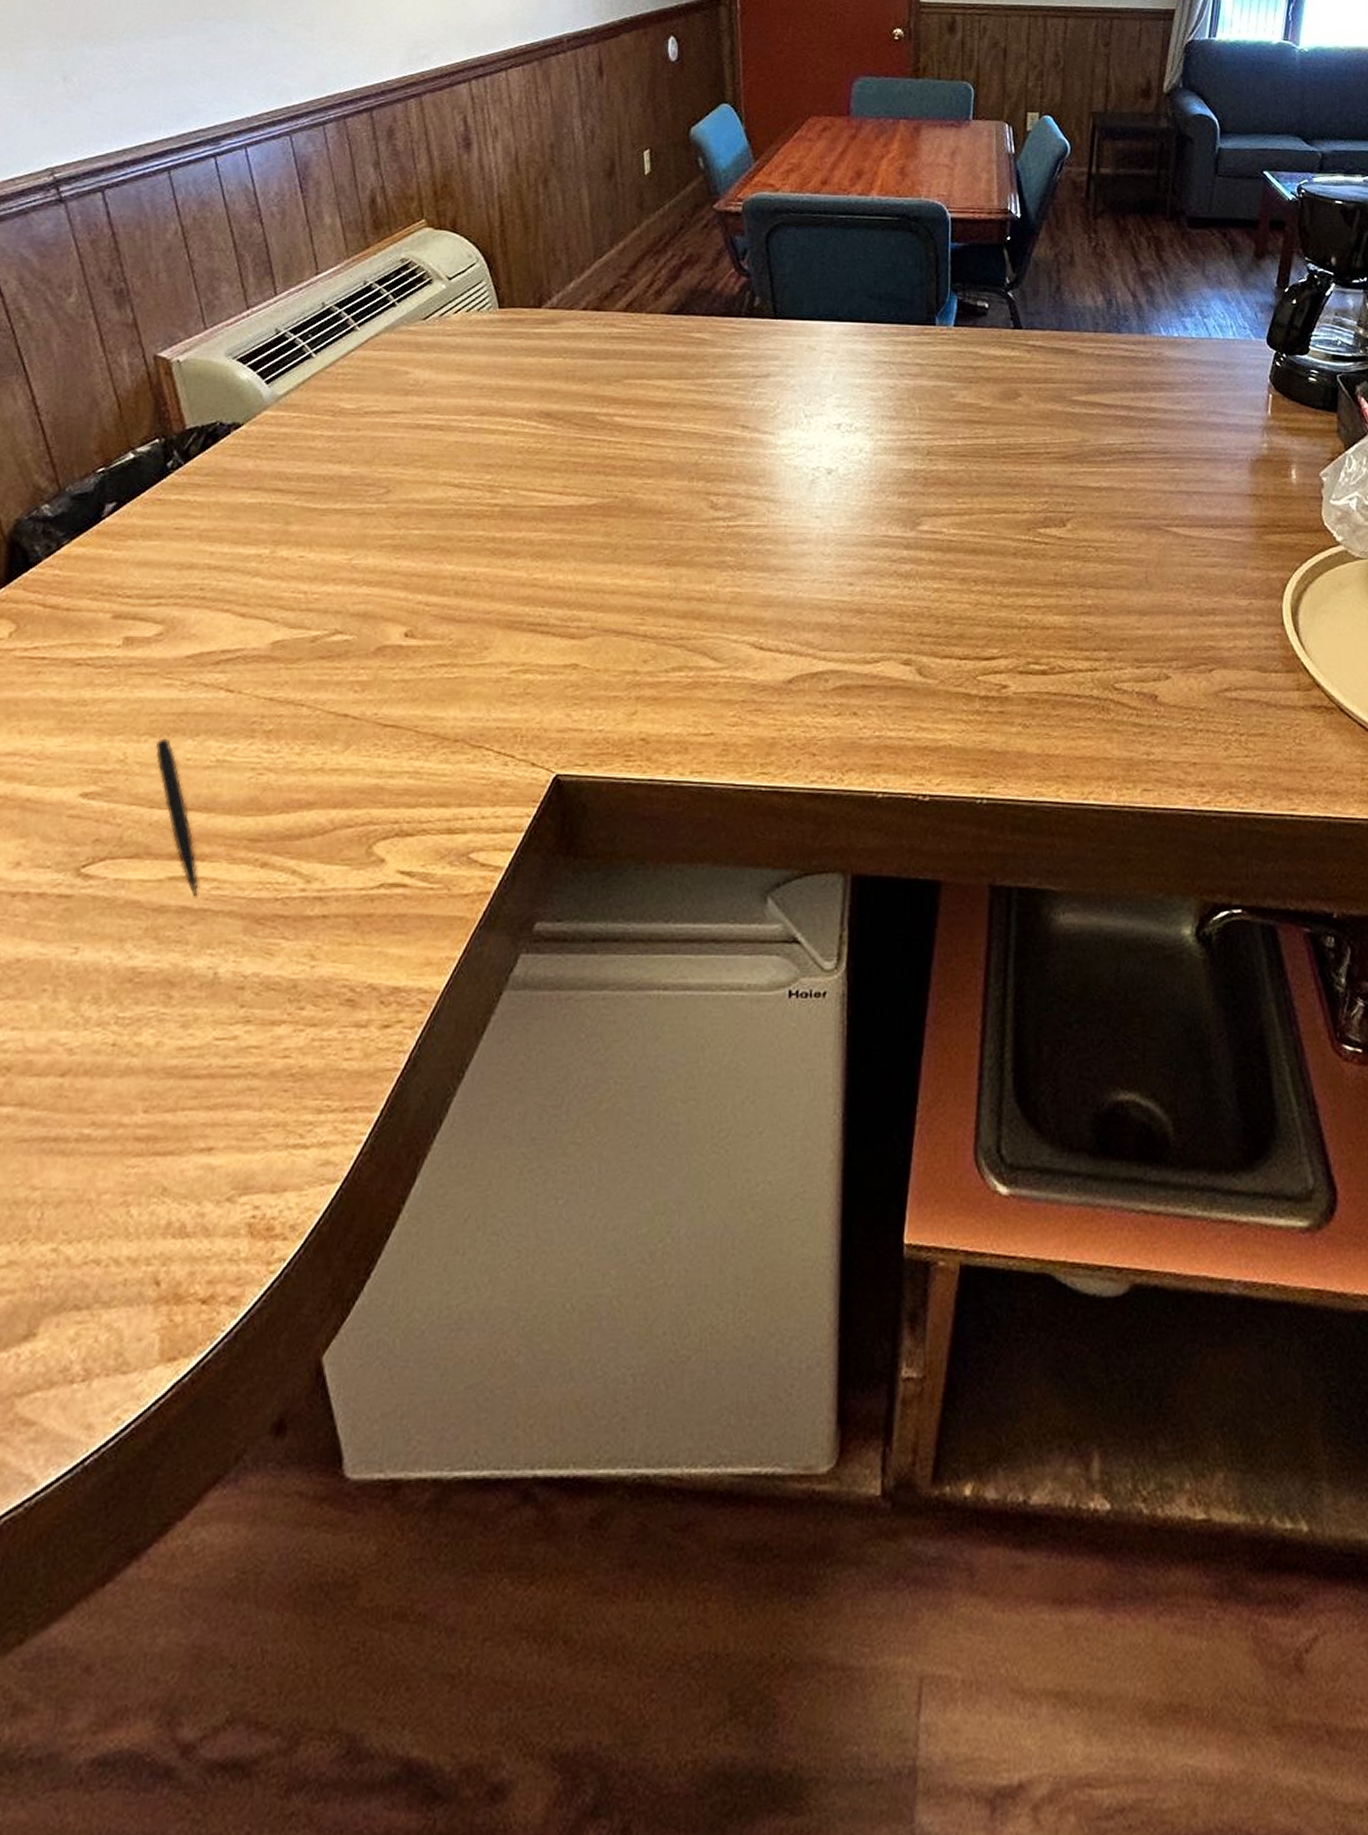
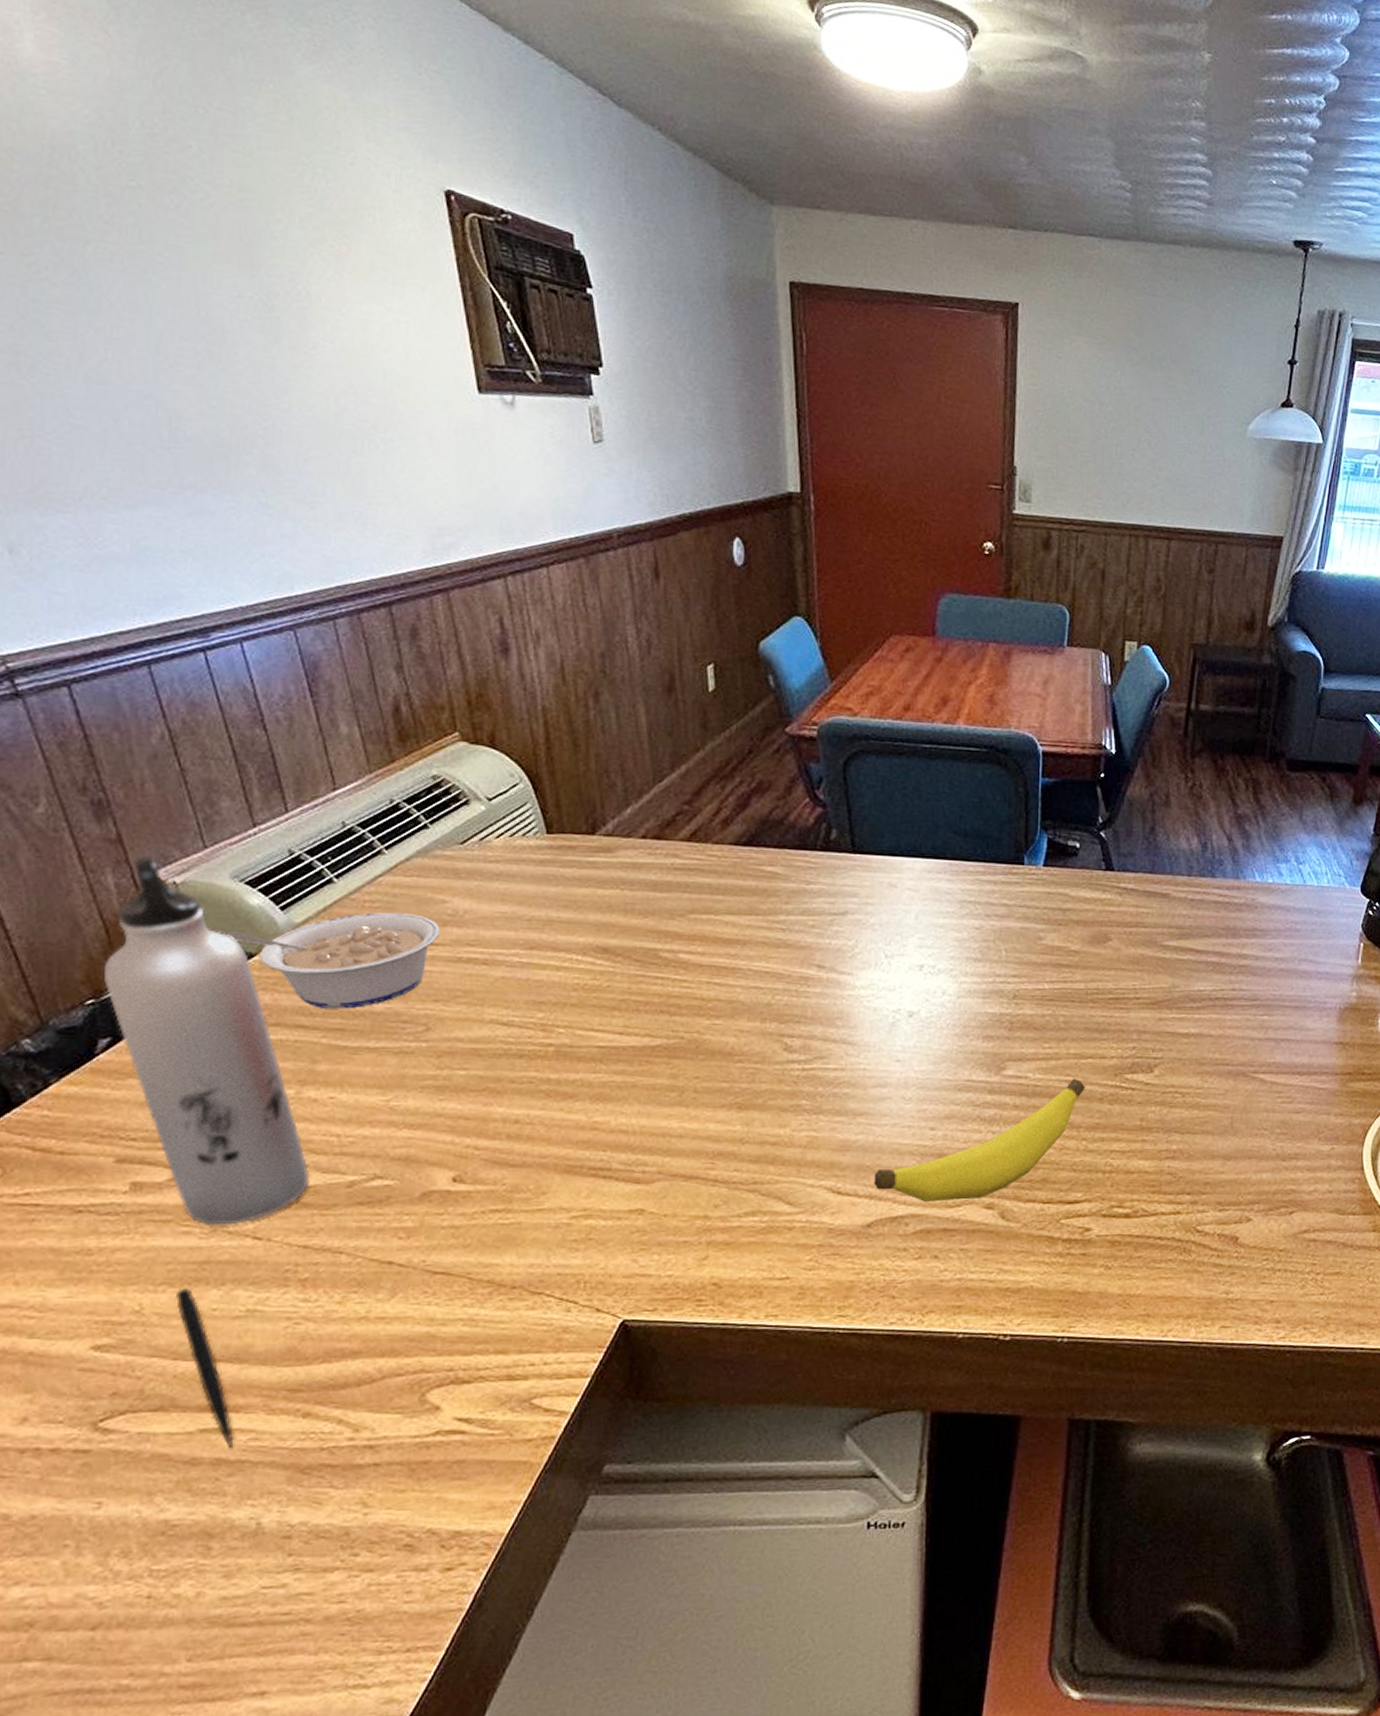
water bottle: none [114,338,278,677] -> present [103,856,310,1224]
legume: none [218,383,404,474] -> present [225,912,441,1009]
banana: none [794,533,999,658] -> present [873,1078,1085,1202]

